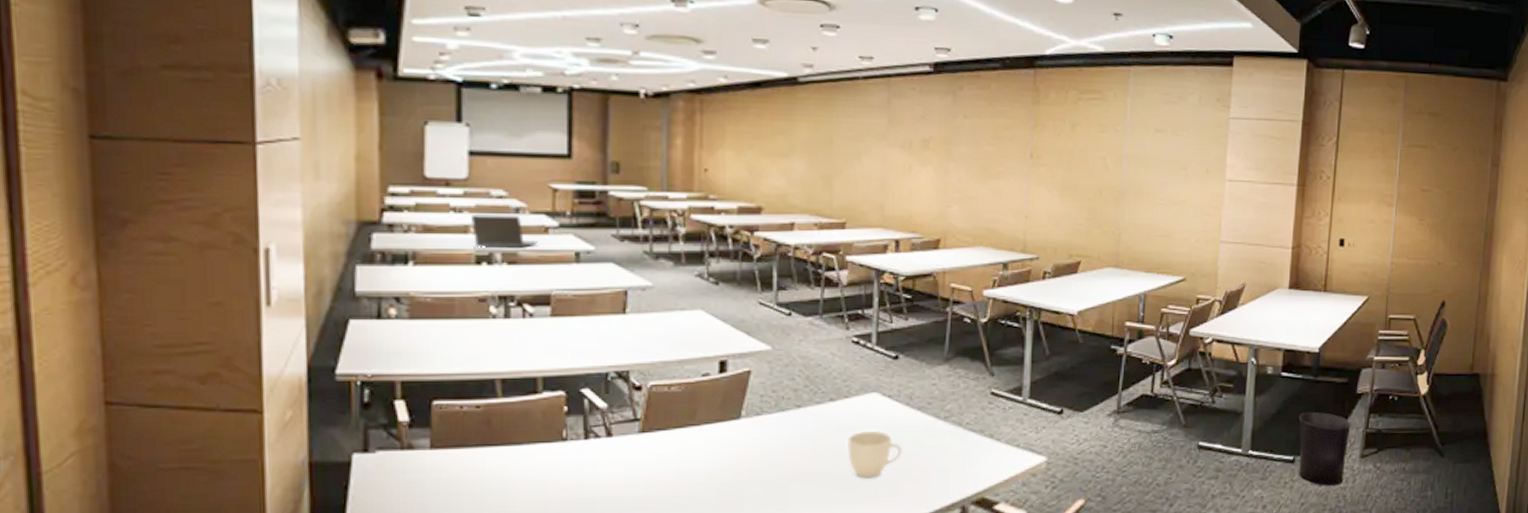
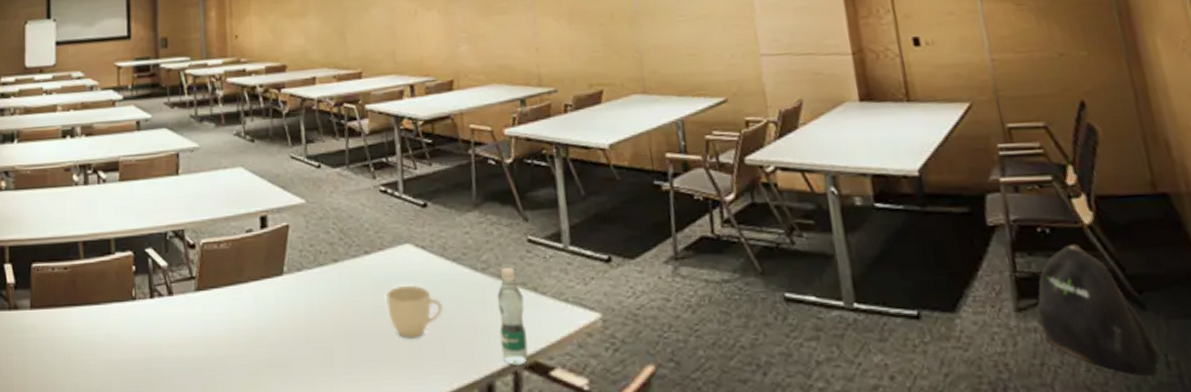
laptop computer: present [471,215,537,248] -> none [58,92,107,123]
bottle: none [953,416,979,501] -> present [497,266,528,365]
waste bin: present [1298,412,1352,486] -> none [911,252,999,350]
backpack: none [1374,409,1444,503] -> present [1036,244,1162,376]

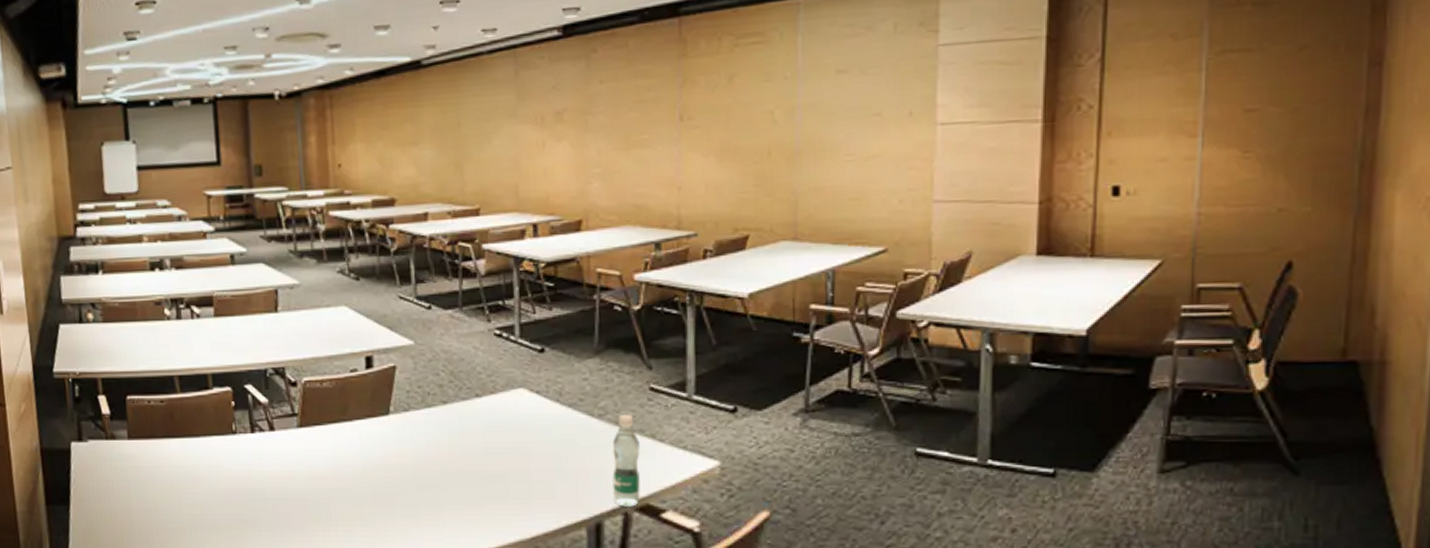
cup: present [386,284,444,339] -> none [497,428,556,479]
backpack: present [1036,244,1162,376] -> none [1181,409,1301,537]

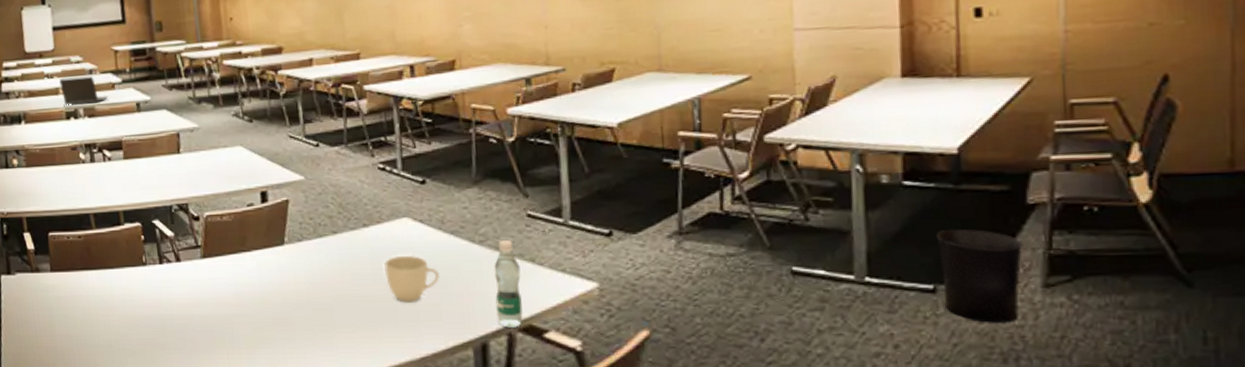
laptop computer: none [143,223,198,255] -> present [59,76,108,106]
cup: none [497,428,556,479] -> present [384,255,441,303]
waste bin: none [1059,413,1143,508] -> present [936,229,1024,323]

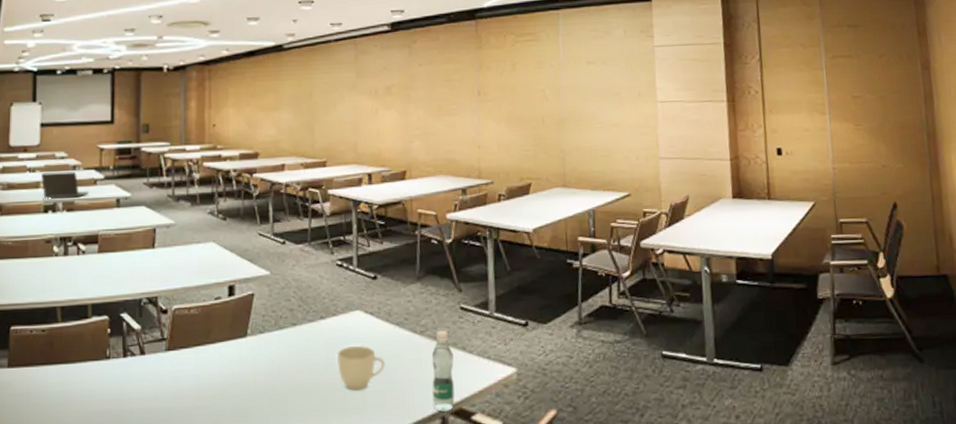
waste bin: present [936,229,1024,323] -> none [760,319,818,395]

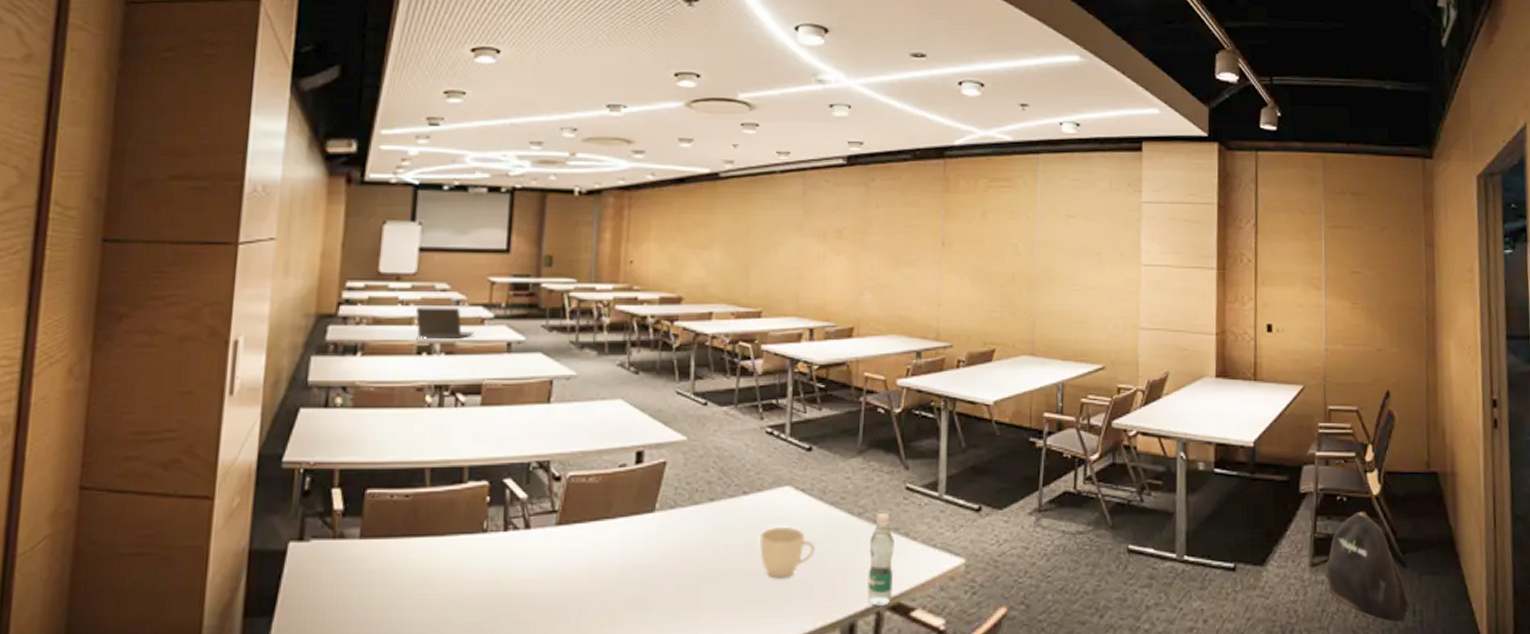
backpack: none [846,313,930,412] -> present [1326,511,1410,621]

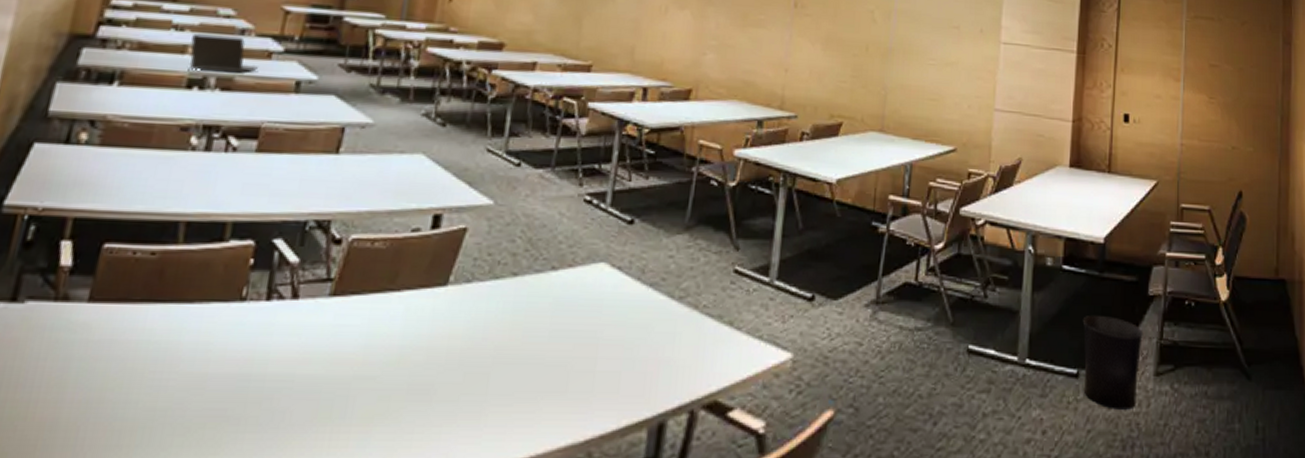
cup: present [760,526,816,579] -> none [564,308,629,369]
bottle: present [867,512,894,606] -> none [681,297,717,404]
waste bin: none [1237,514,1298,599] -> present [1082,316,1144,410]
backpack: present [1326,511,1410,621] -> none [1170,318,1253,438]

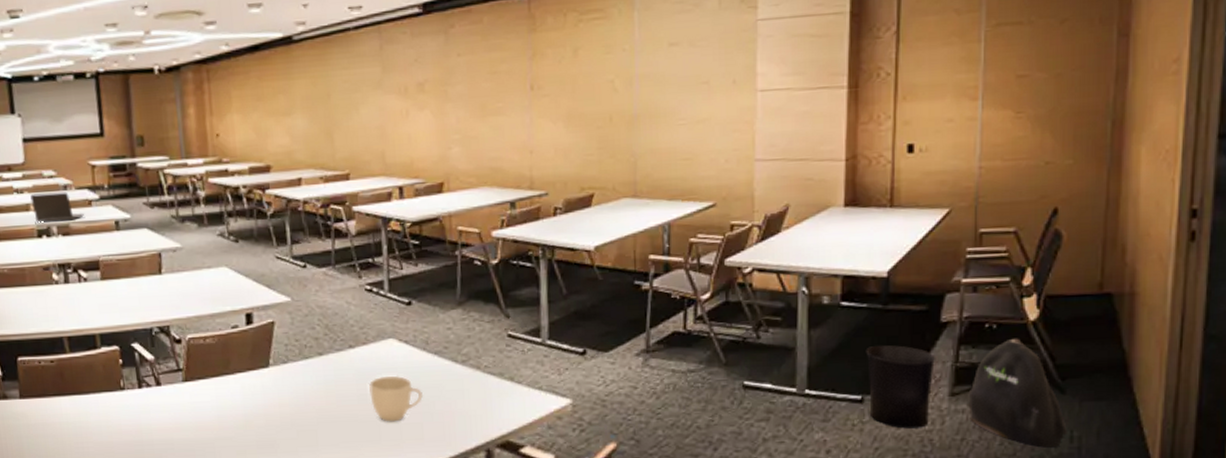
cup: none [564,308,629,369] -> present [369,375,424,422]
backpack: none [1170,318,1253,438] -> present [968,338,1067,448]

